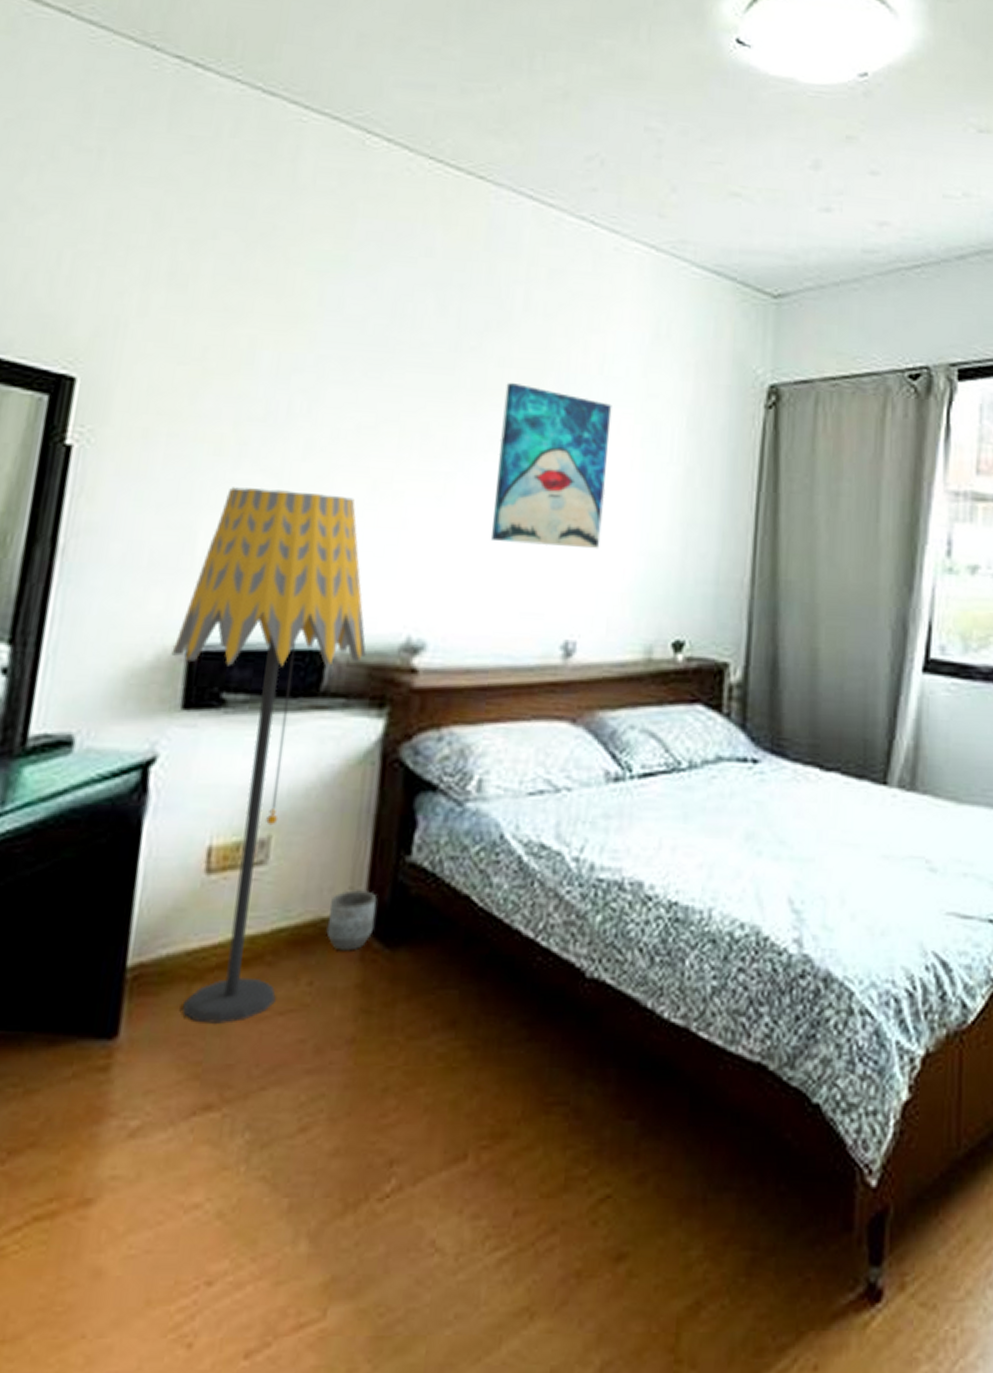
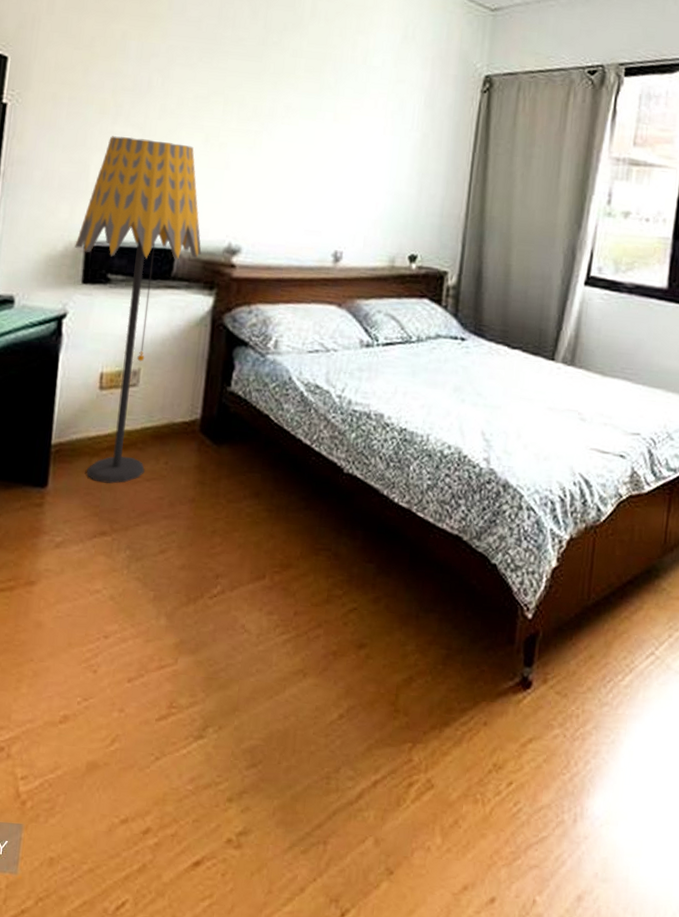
planter: present [326,889,378,951] -> none [176,406,209,445]
wall art: present [490,382,612,549] -> none [285,68,372,189]

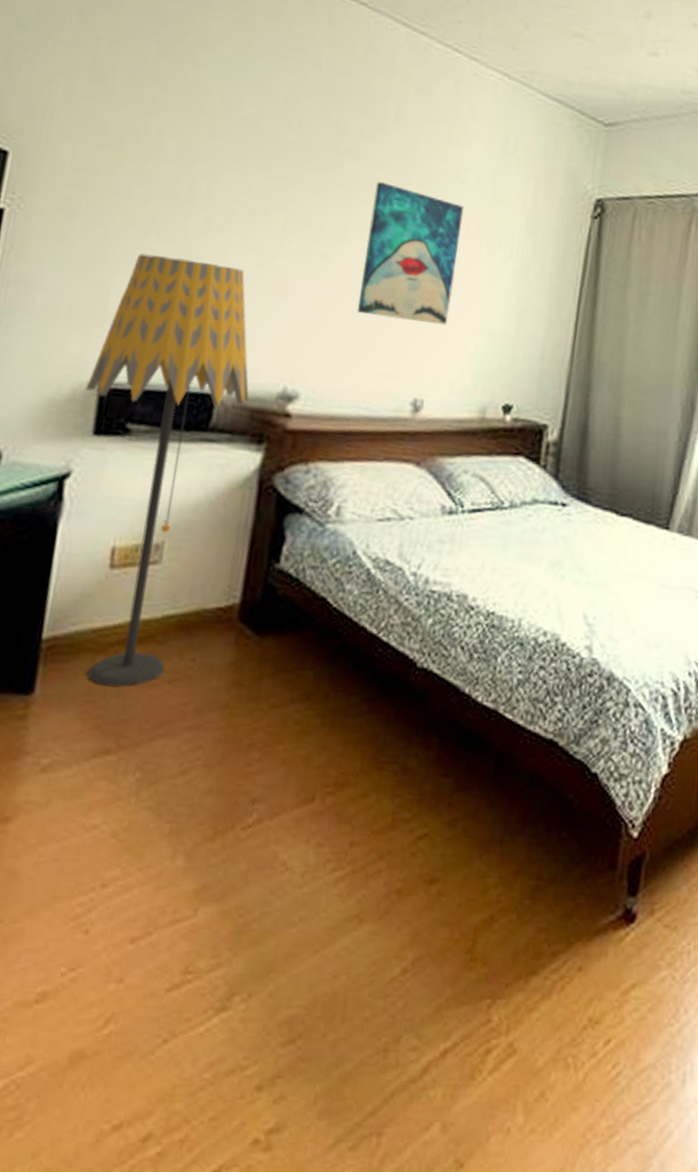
wall art: none [285,68,372,189] -> present [357,181,464,326]

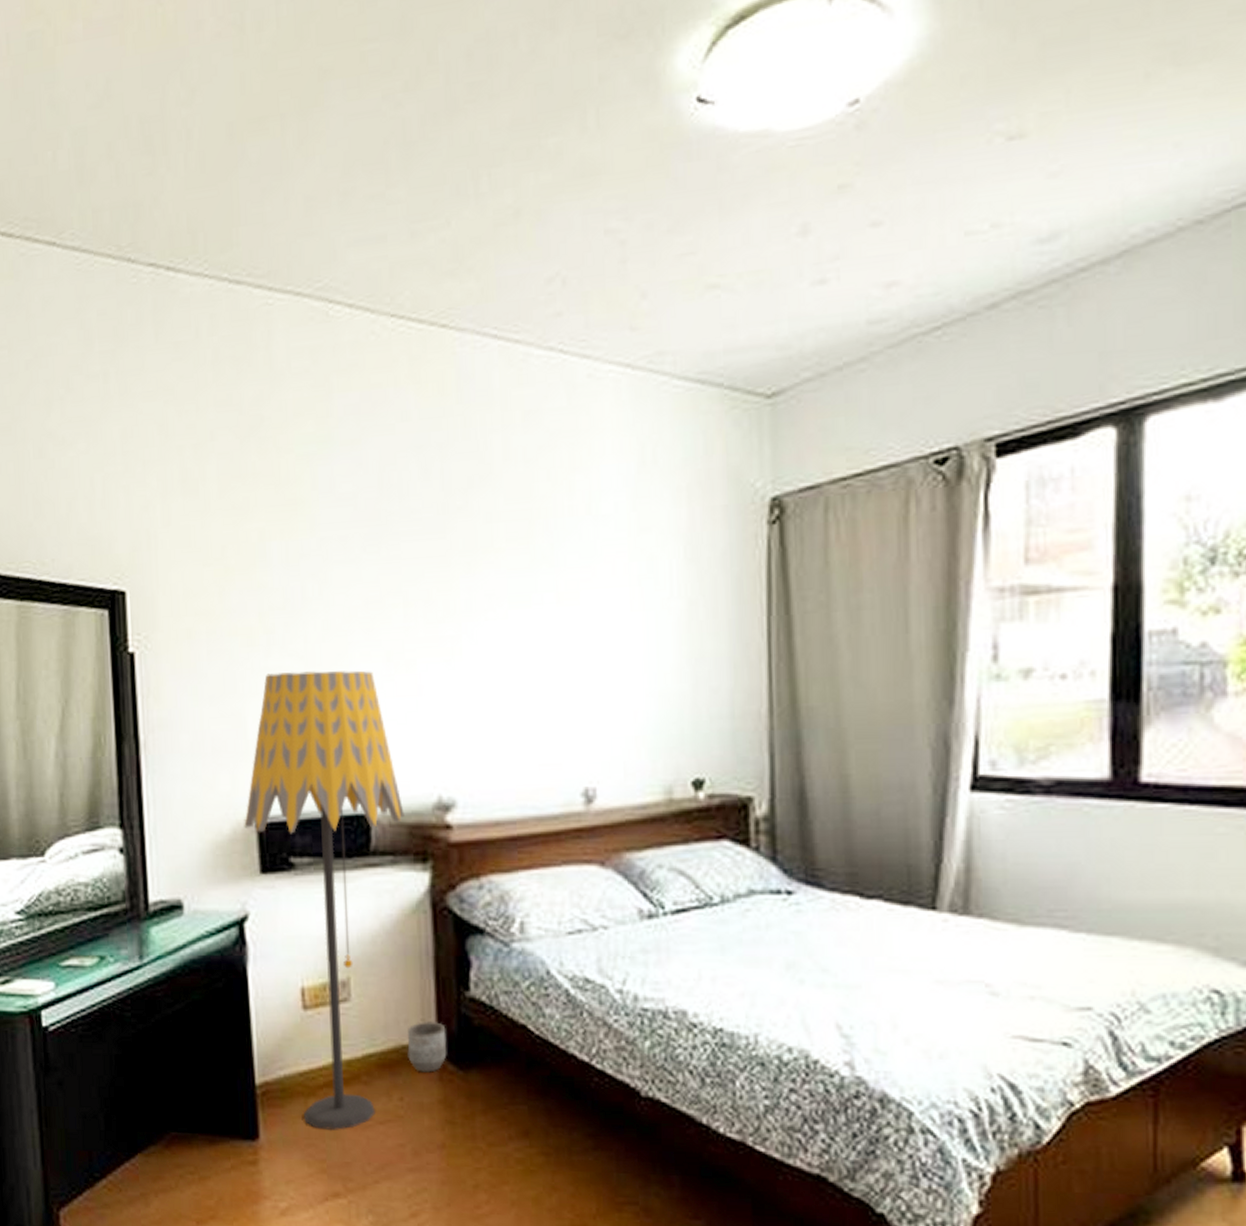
planter: none [208,587,251,636] -> present [407,1020,447,1073]
wall art: present [357,181,464,326] -> none [496,536,608,698]

